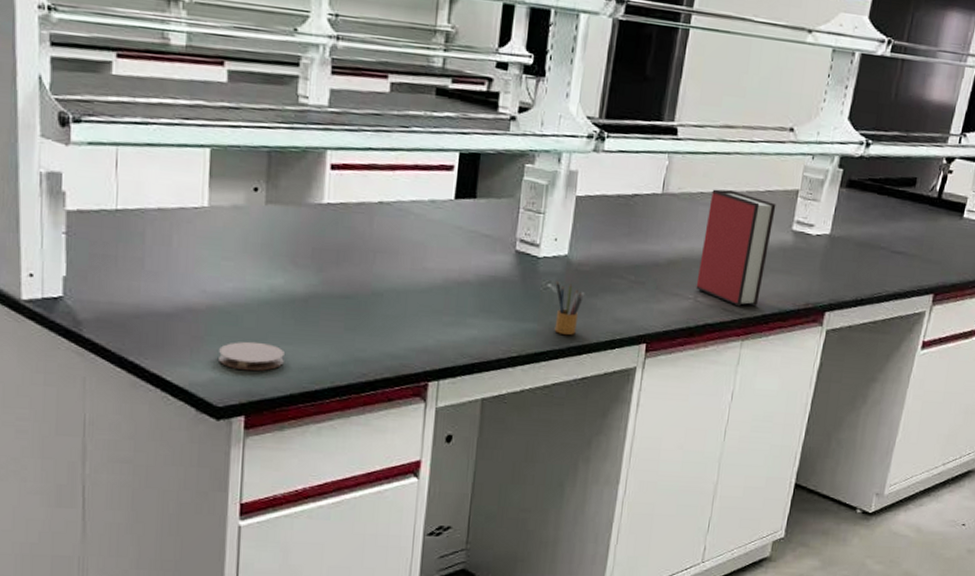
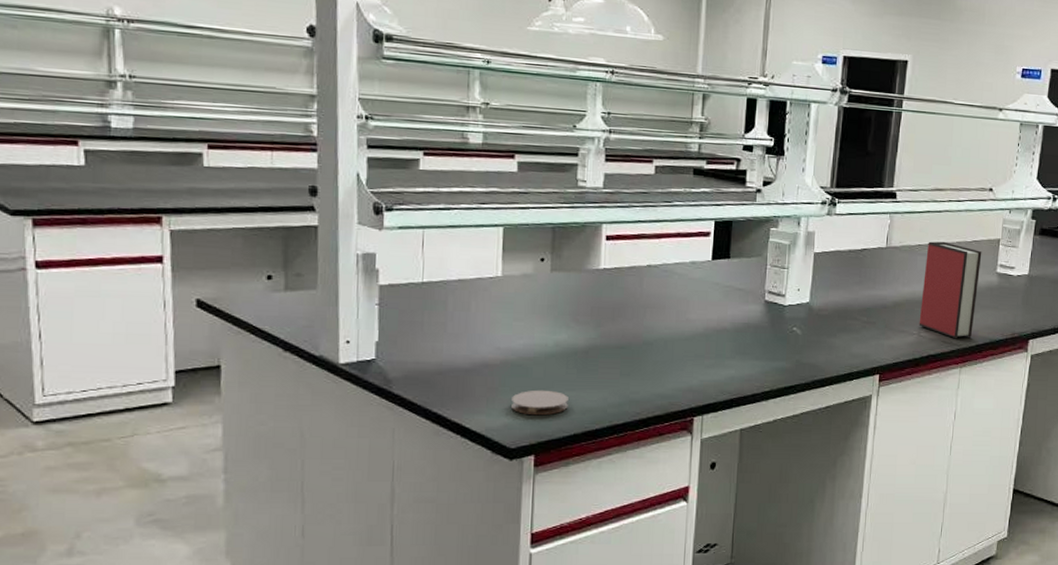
pencil box: present [554,281,585,335] -> none [800,325,826,370]

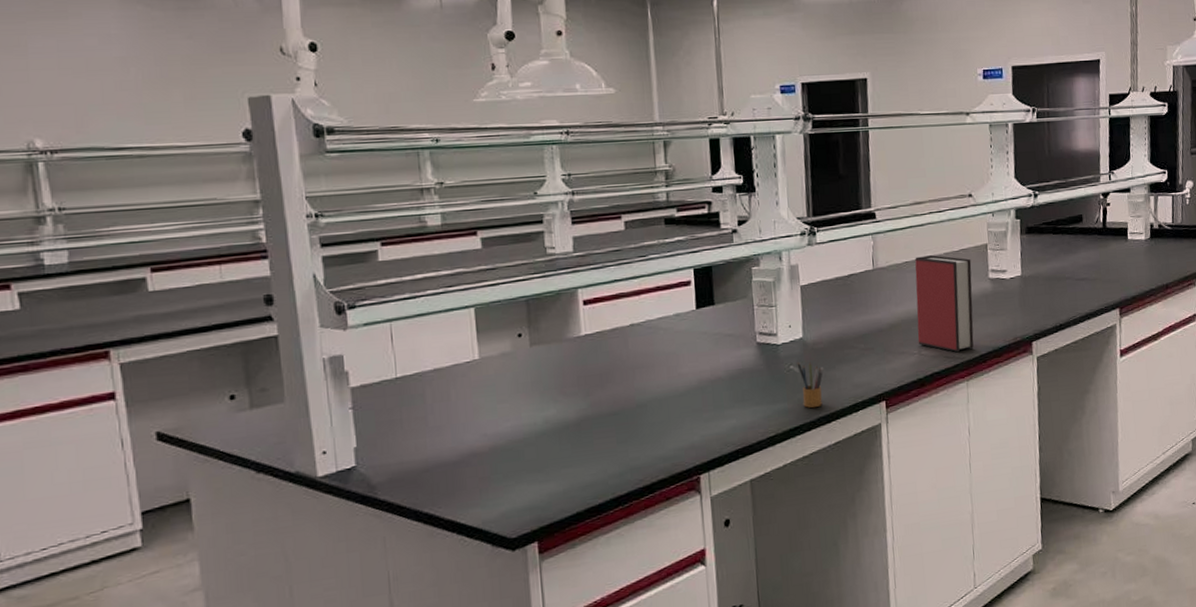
coaster: present [511,390,569,416] -> none [506,470,567,500]
pencil box: none [800,325,826,370] -> present [797,362,824,408]

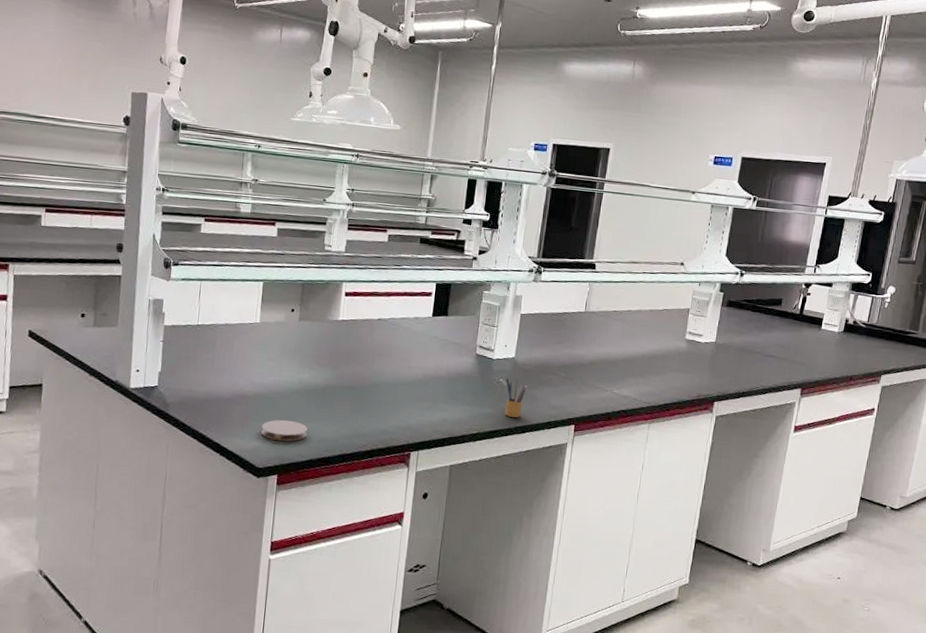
coaster: none [506,470,567,500] -> present [261,419,308,442]
book: present [915,255,974,353] -> none [612,308,673,398]

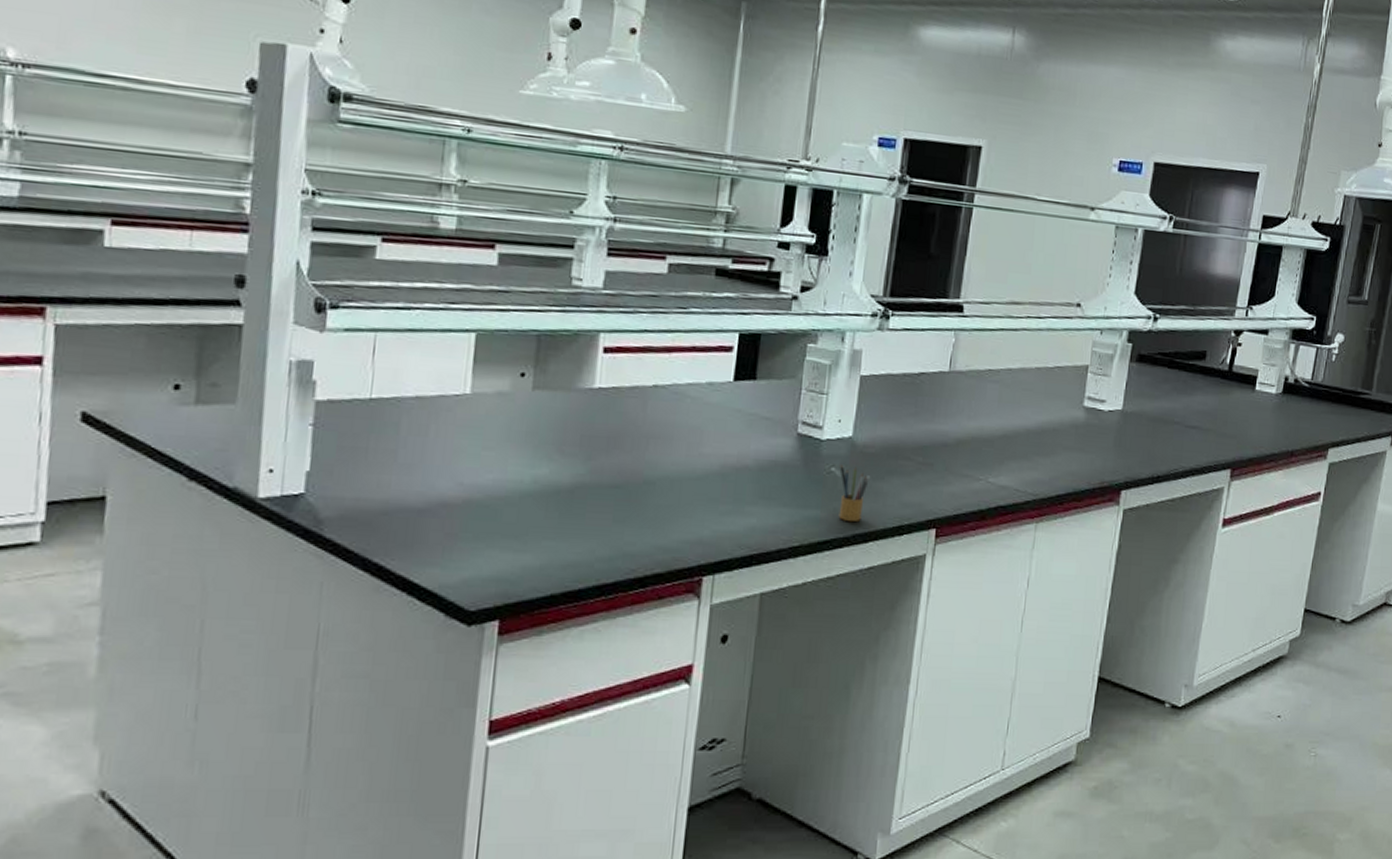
coaster: present [261,419,308,442] -> none [473,537,546,571]

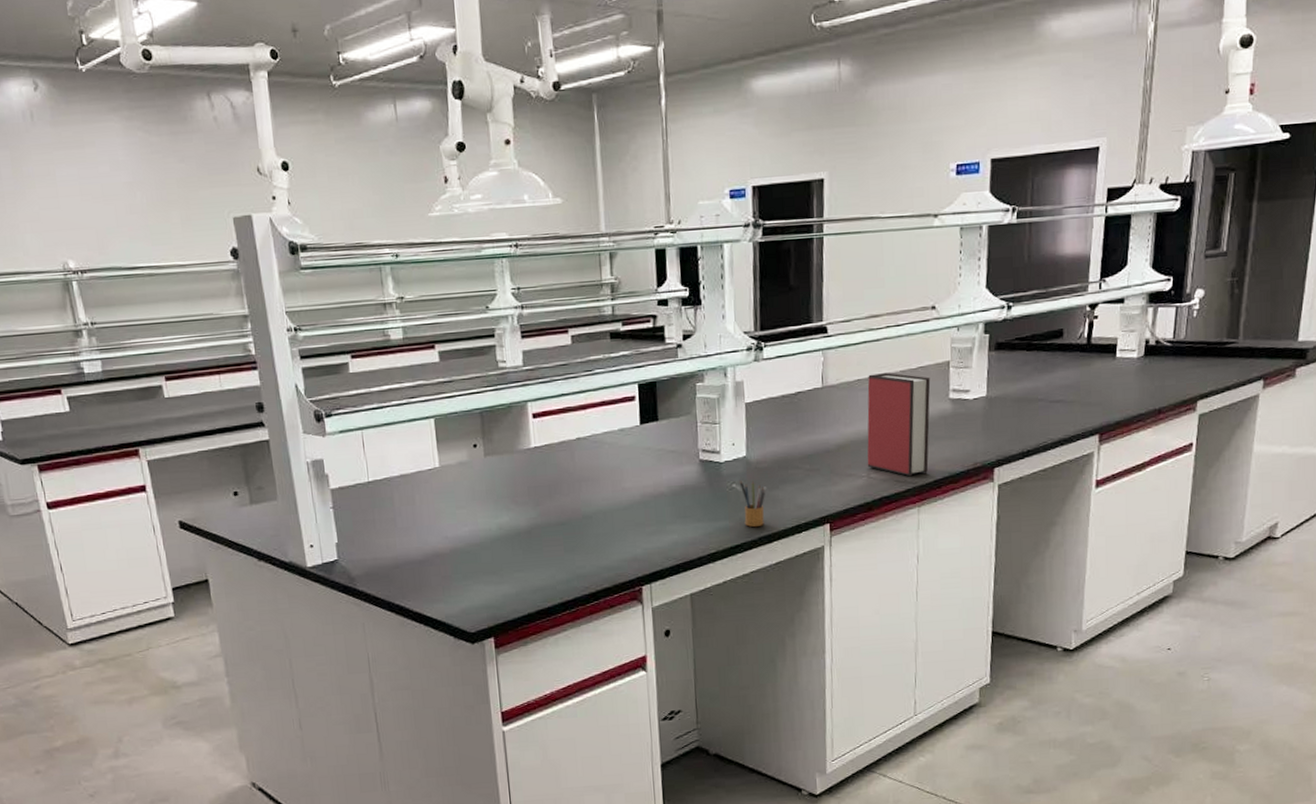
book: none [986,366,1066,487] -> present [867,372,931,477]

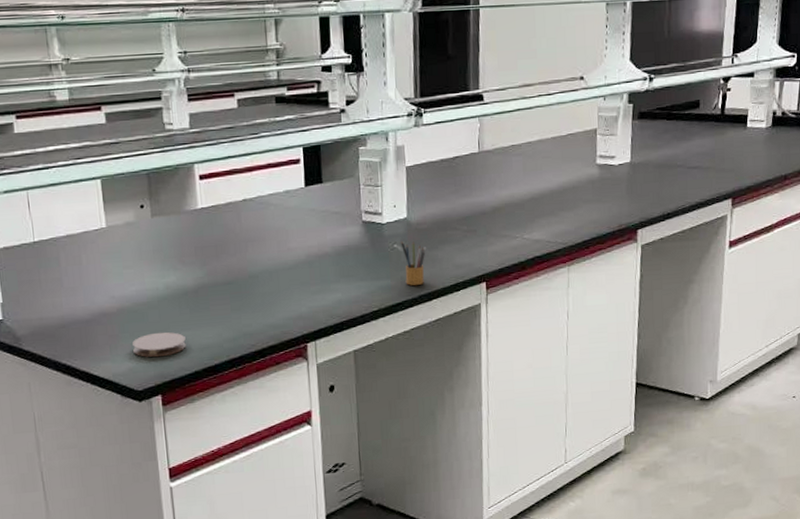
coaster: none [465,573,519,599] -> present [132,332,186,358]
book: present [867,372,931,477] -> none [520,139,579,238]

